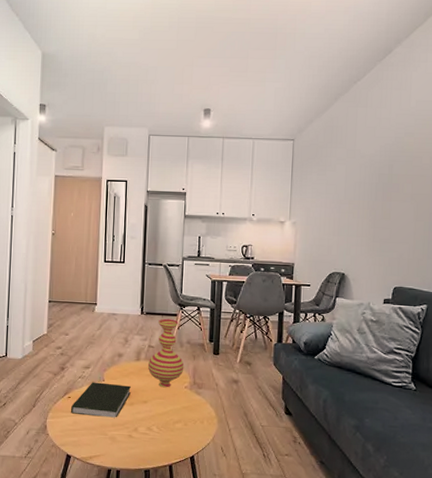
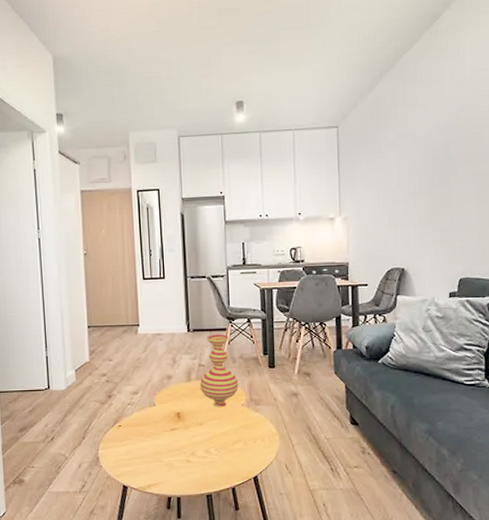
book: present [71,382,131,418] -> none [123,407,184,444]

